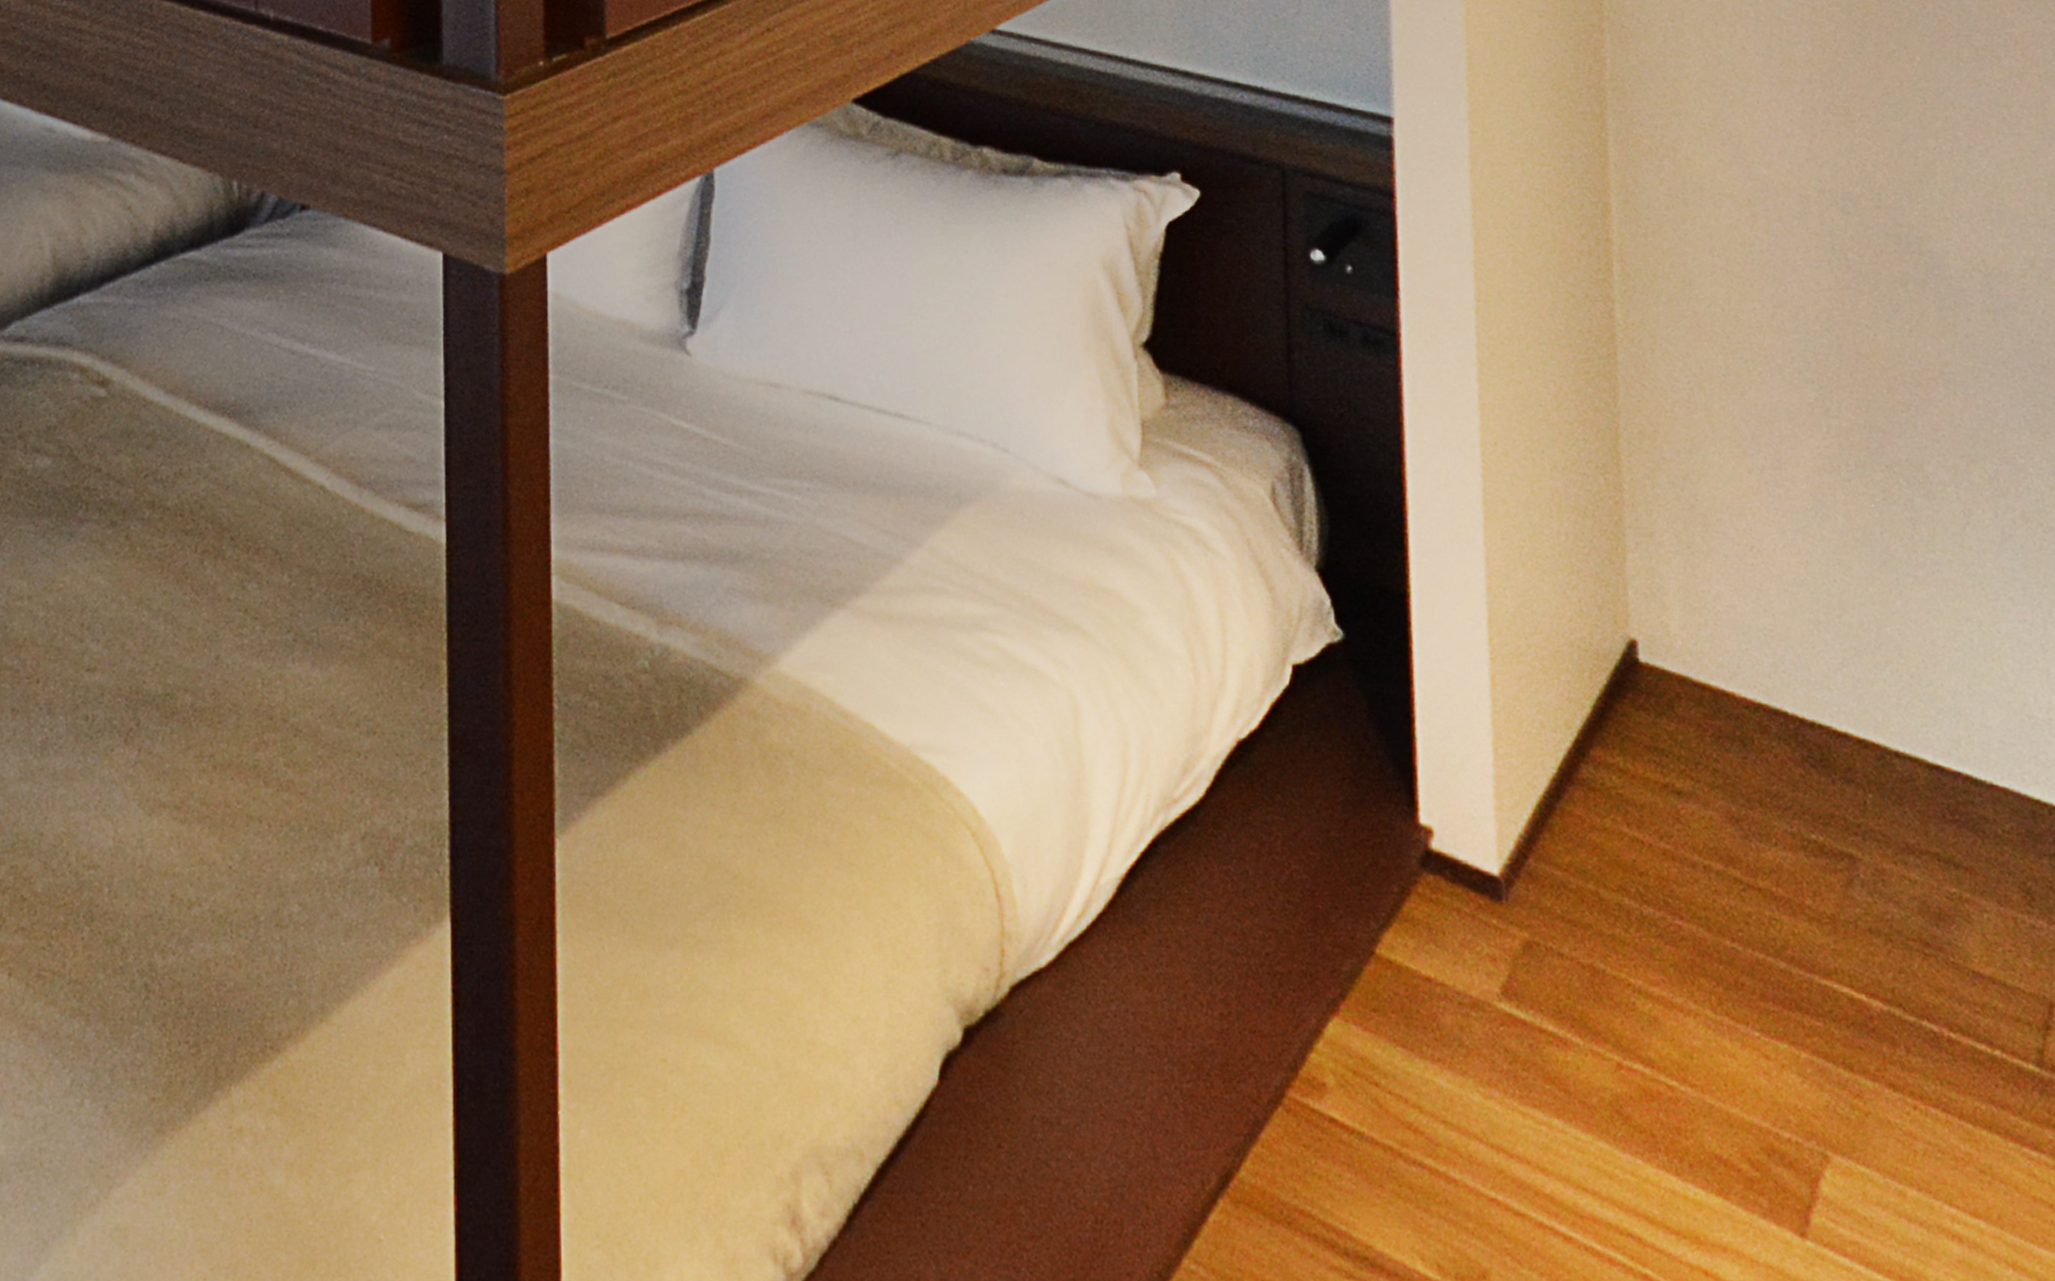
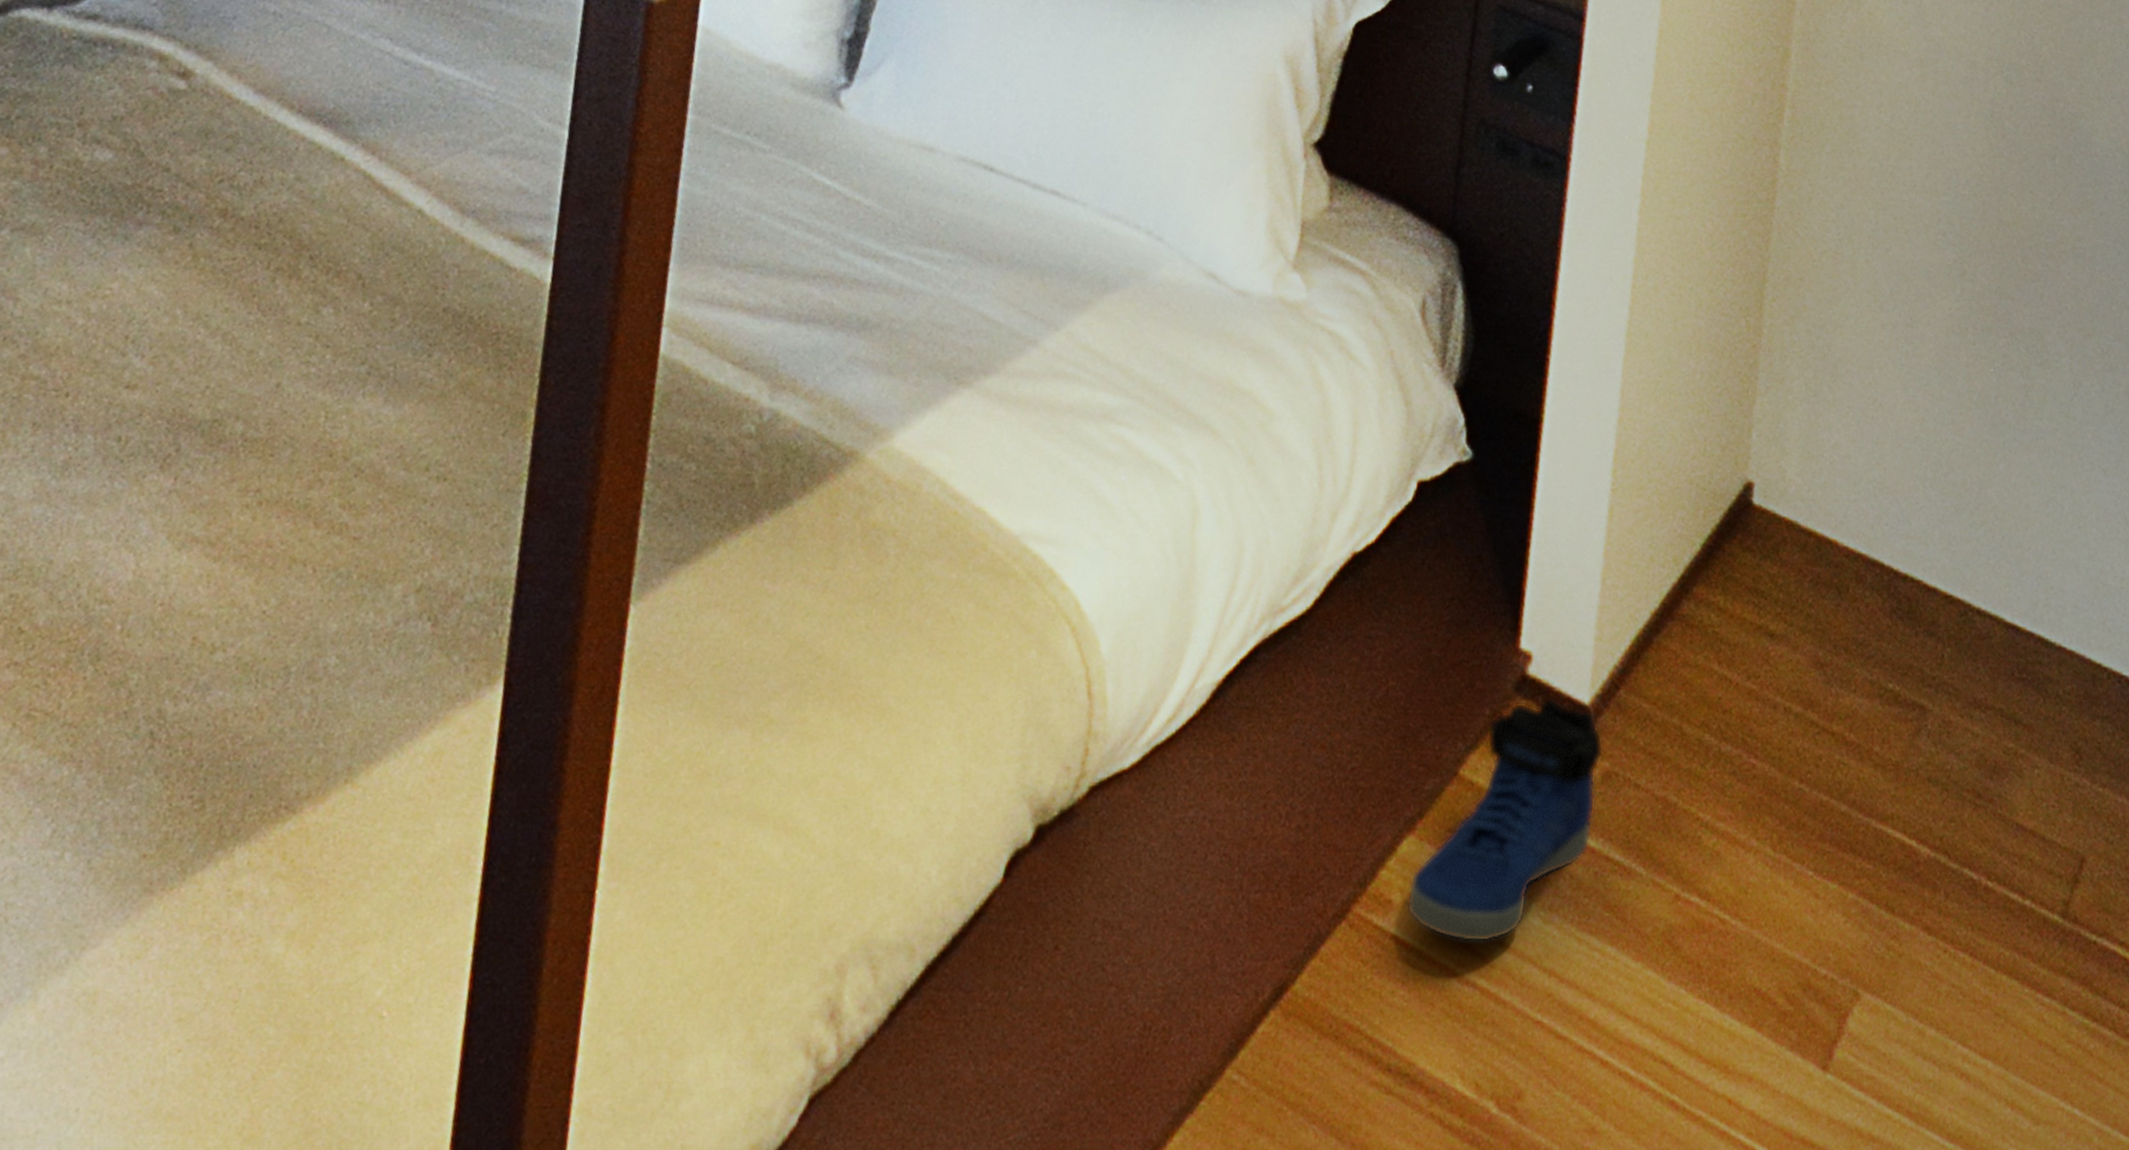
sneaker: none [1340,871,1521,1122] -> present [1406,698,1604,942]

